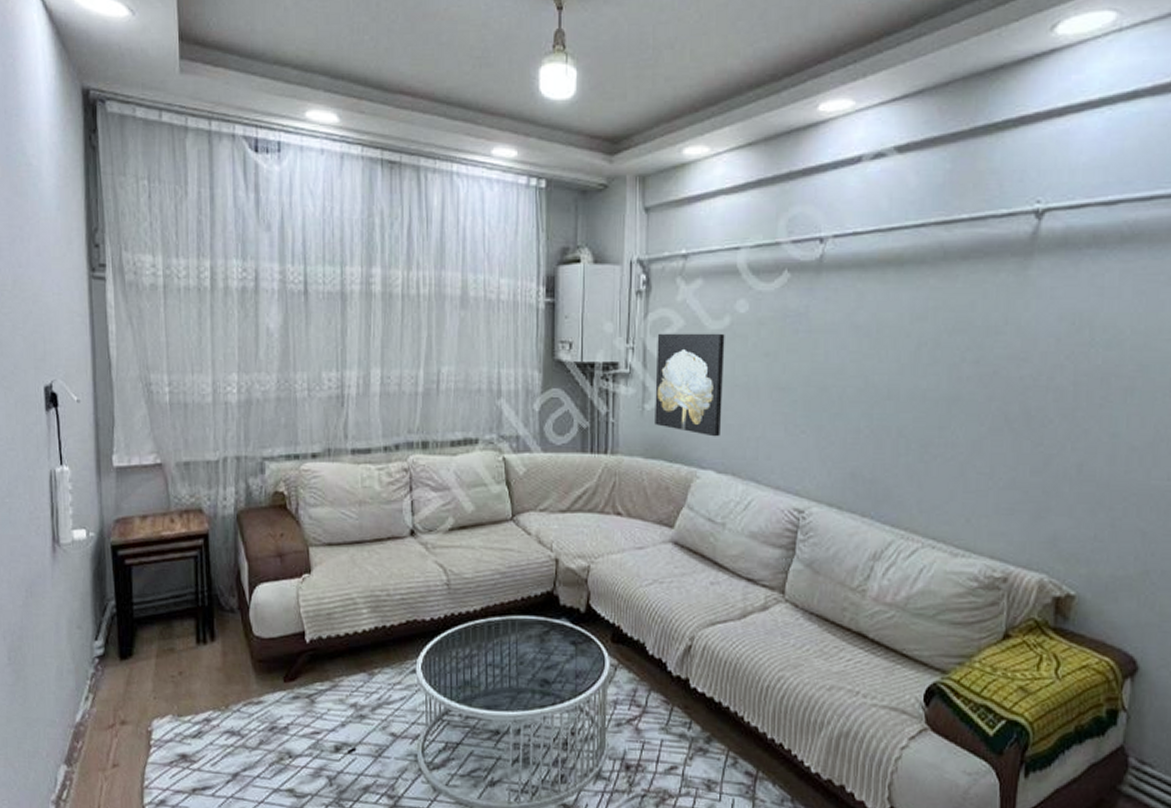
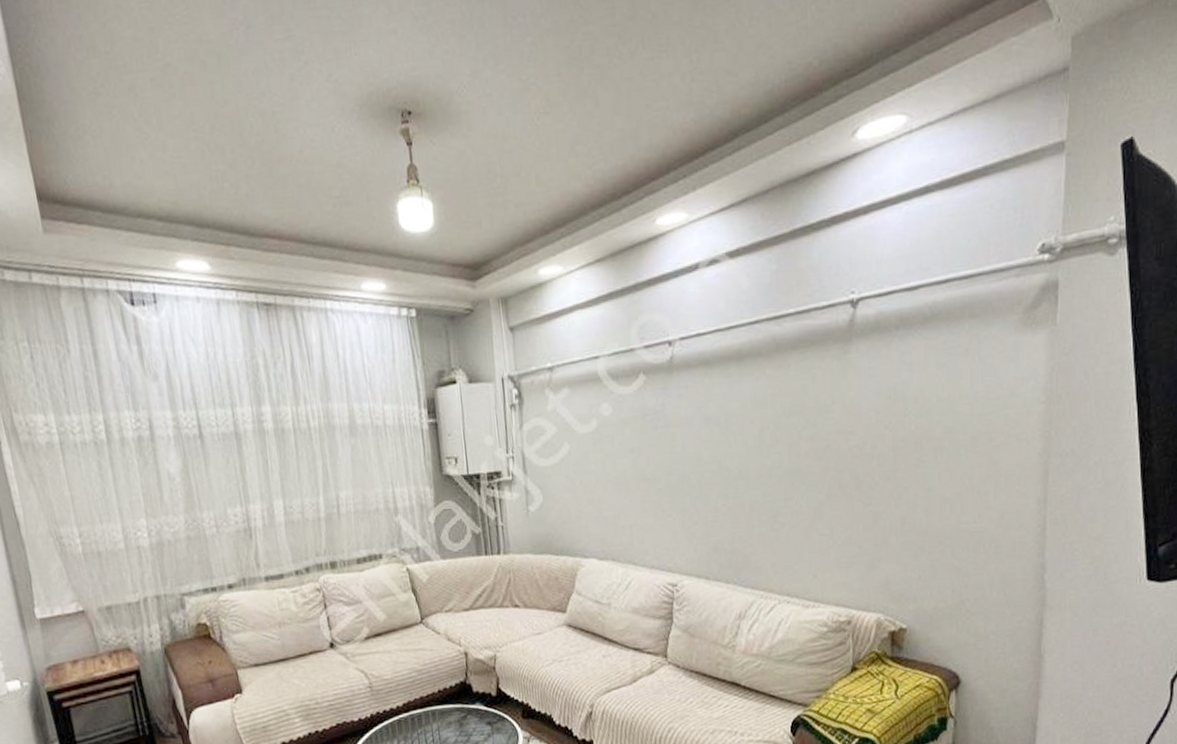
wall art: present [655,333,725,437] -> none [533,435,598,529]

